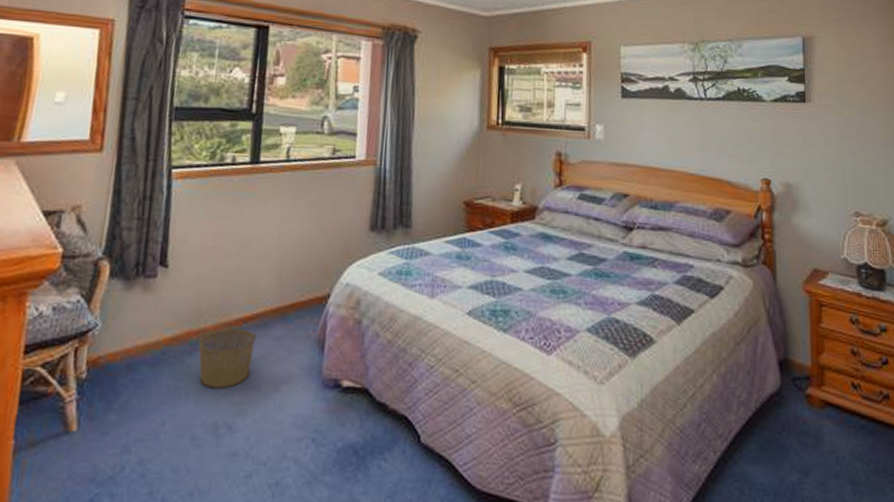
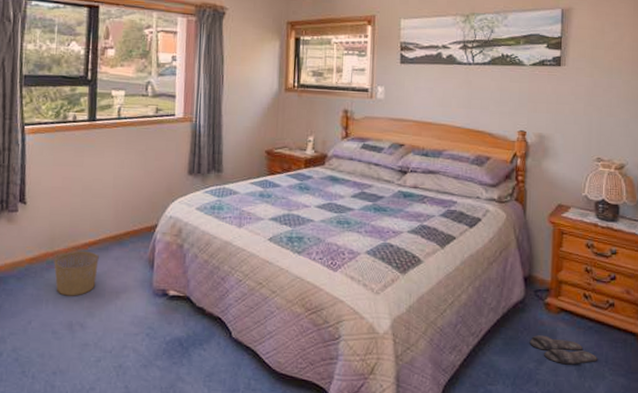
slippers: none [790,437,874,477] -> present [529,335,597,365]

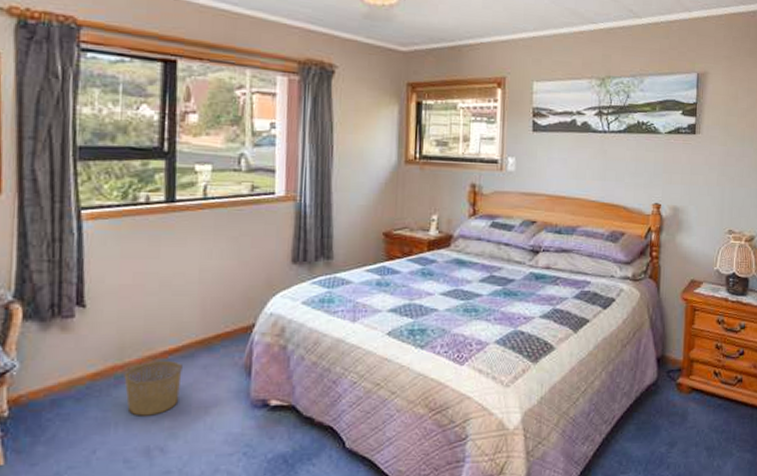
slippers: present [529,335,597,365] -> none [661,417,726,446]

